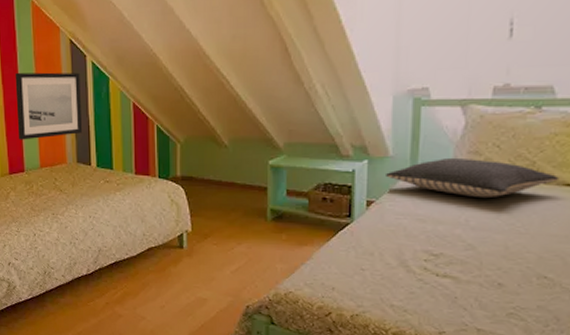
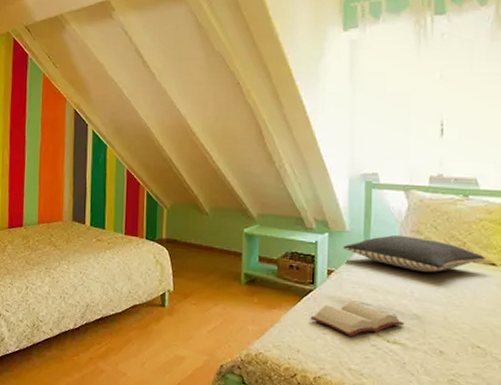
wall art: present [15,72,82,140] -> none [19,135,81,197]
hardback book: none [346,233,457,271] -> present [310,300,405,336]

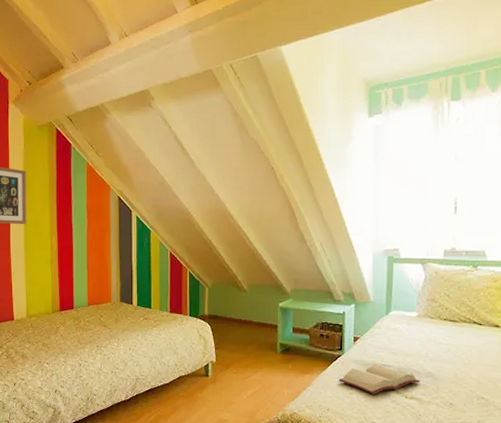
pillow: present [342,234,485,273] -> none [367,303,490,336]

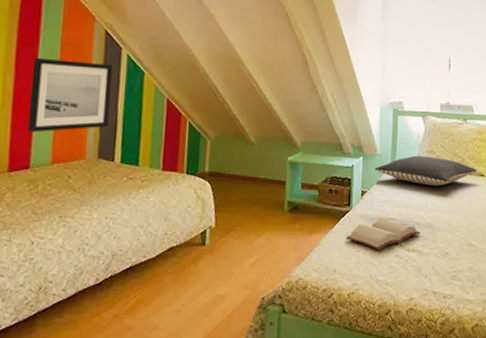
wall art: none [69,222,126,281] -> present [26,57,113,133]
pillow: none [367,303,490,336] -> present [374,155,477,187]

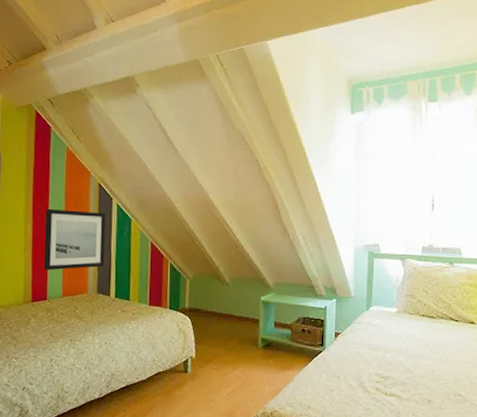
hardback book: present [346,217,421,250] -> none [319,359,400,391]
pillow: present [374,155,477,187] -> none [348,299,466,332]

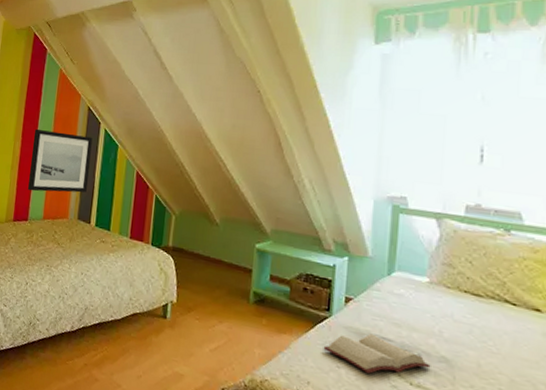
hardback book: none [319,359,400,391] -> present [323,333,431,374]

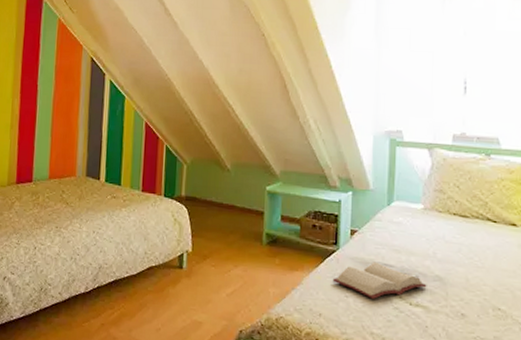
wall art: present [27,129,93,193] -> none [29,83,98,151]

